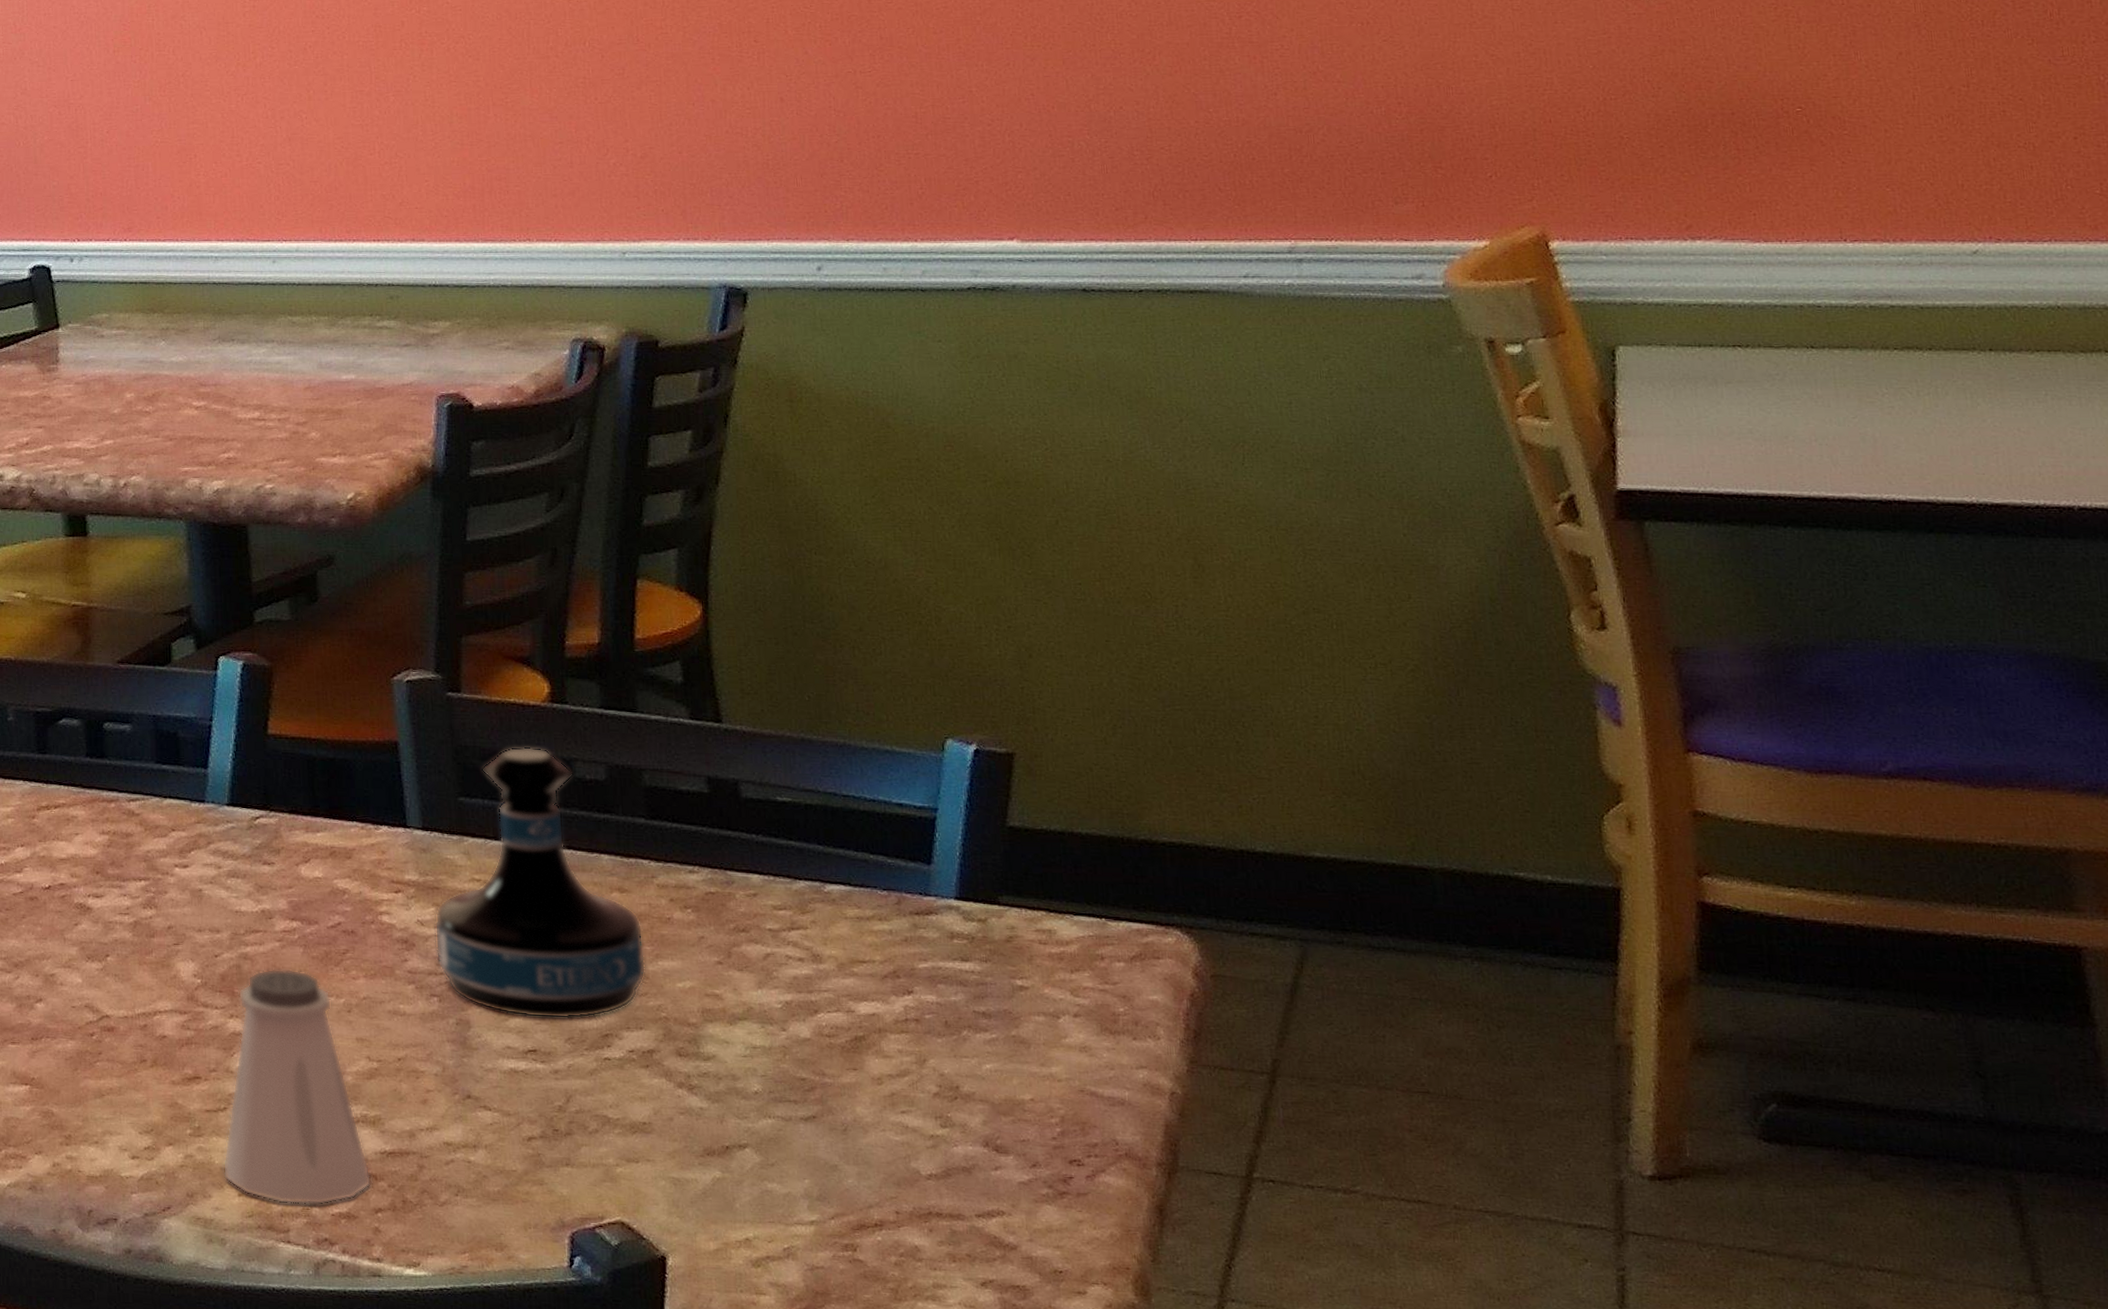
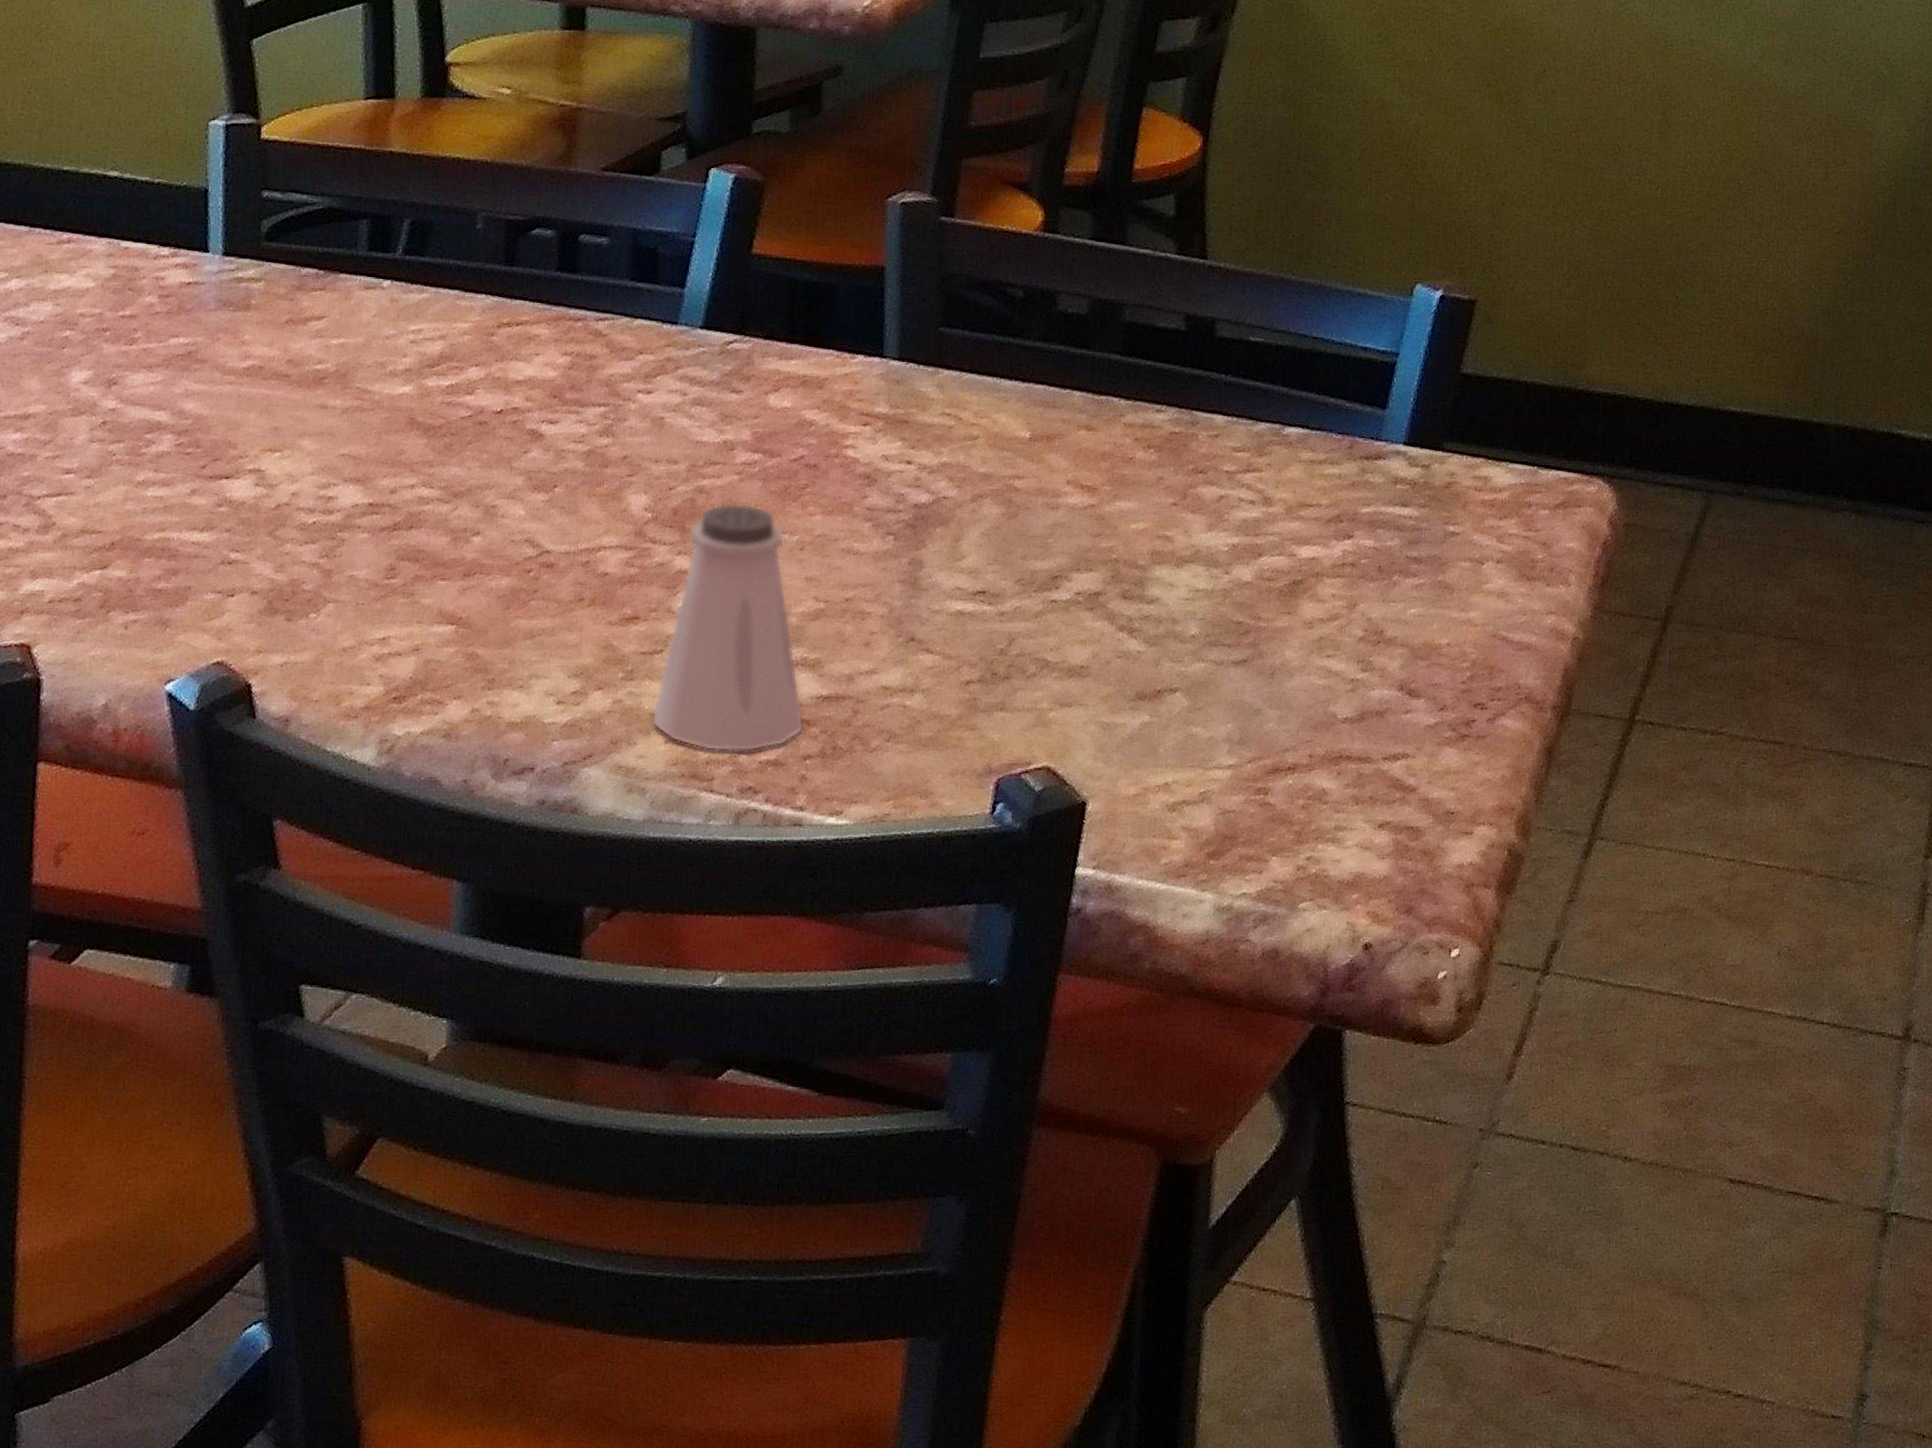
tequila bottle: present [434,746,646,1019] -> none [897,276,1105,560]

